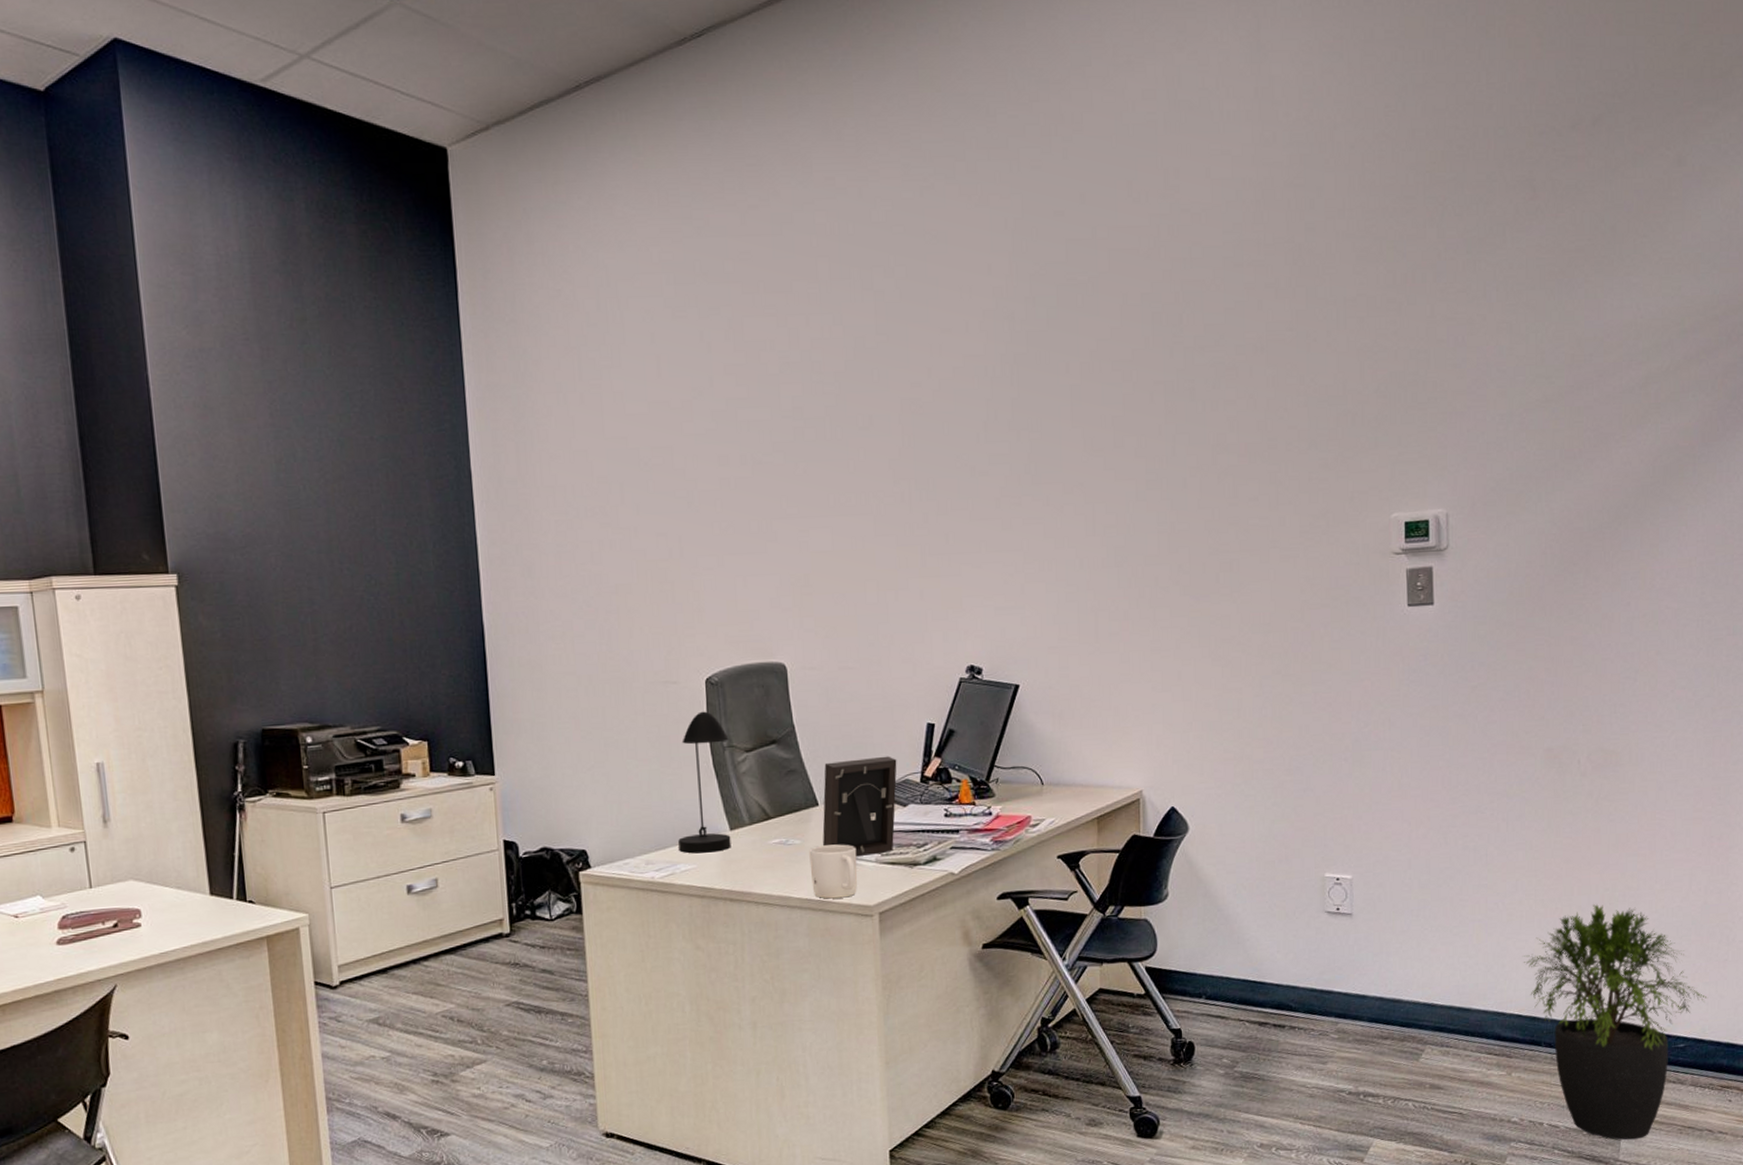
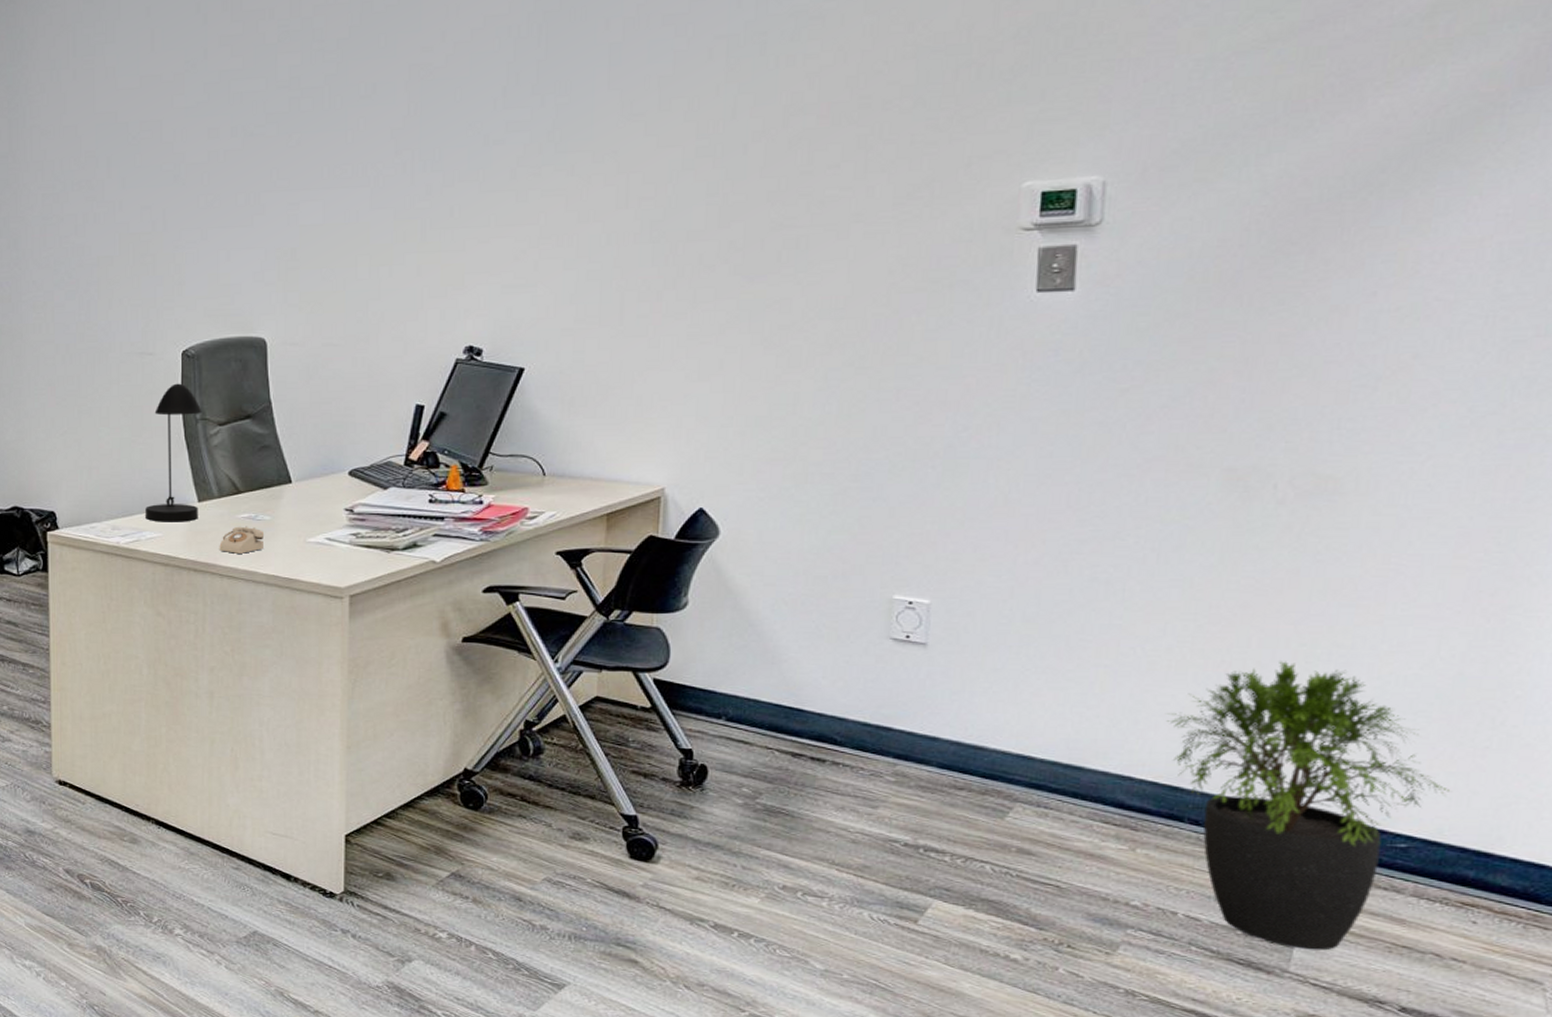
telephone: none [753,851,796,880] -> present [219,526,265,554]
mug: present [809,844,858,899] -> none [279,523,330,577]
picture frame: present [822,756,897,856] -> none [294,436,380,536]

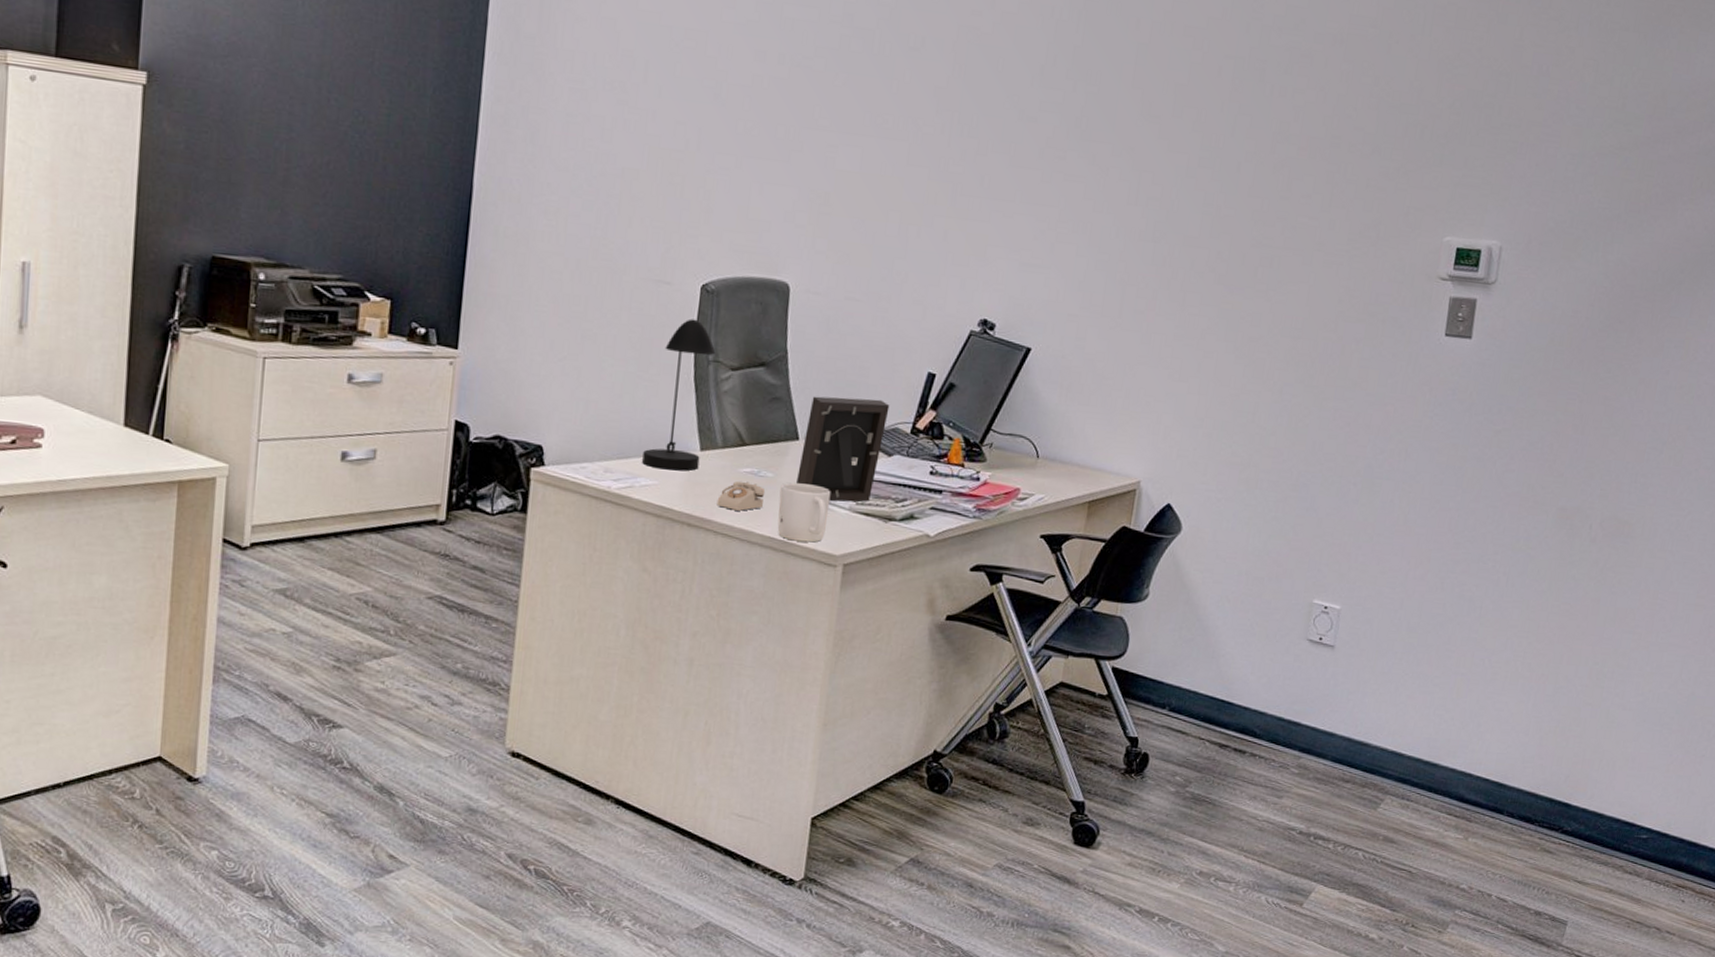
mug: none [279,523,330,577] -> present [777,482,831,543]
picture frame: none [294,436,380,536] -> present [796,396,890,502]
potted plant: present [1166,661,1451,949] -> none [1500,676,1679,925]

